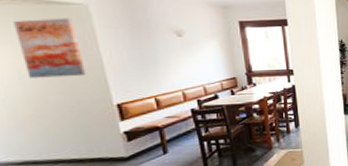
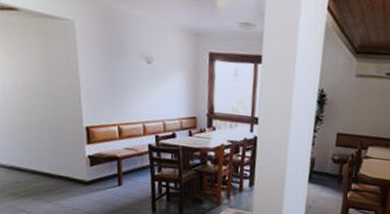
wall art: present [13,18,85,78] -> none [17,32,65,94]

